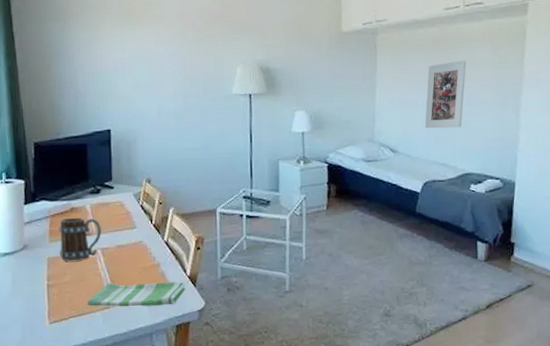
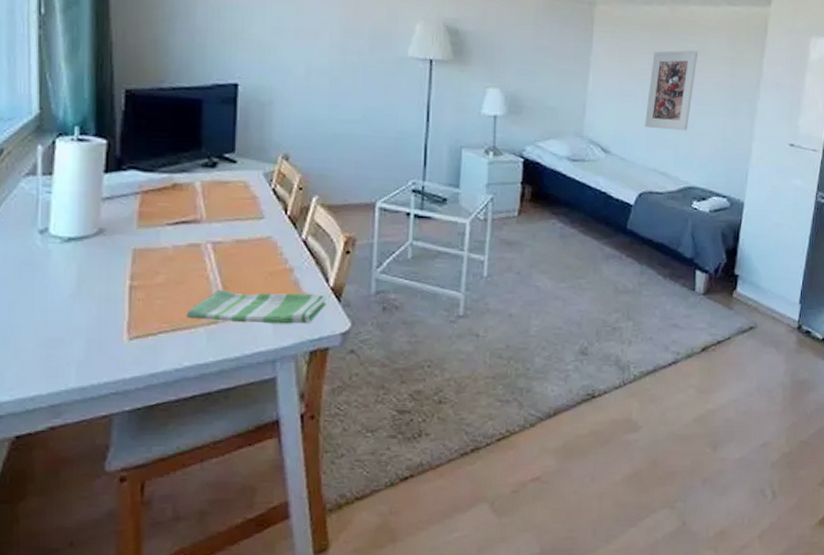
mug: present [59,218,101,261] -> none [150,197,214,257]

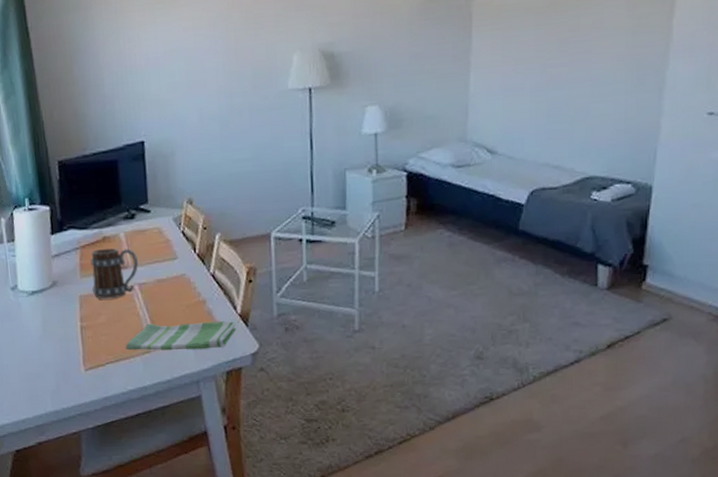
mug: none [150,197,214,257] -> present [90,248,138,299]
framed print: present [645,50,699,131] -> none [534,26,593,121]

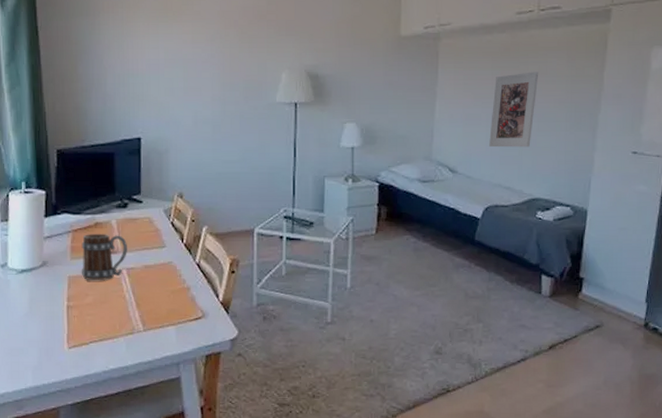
dish towel: present [125,321,236,351] -> none [109,306,218,333]
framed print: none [534,26,593,121] -> present [489,72,539,148]

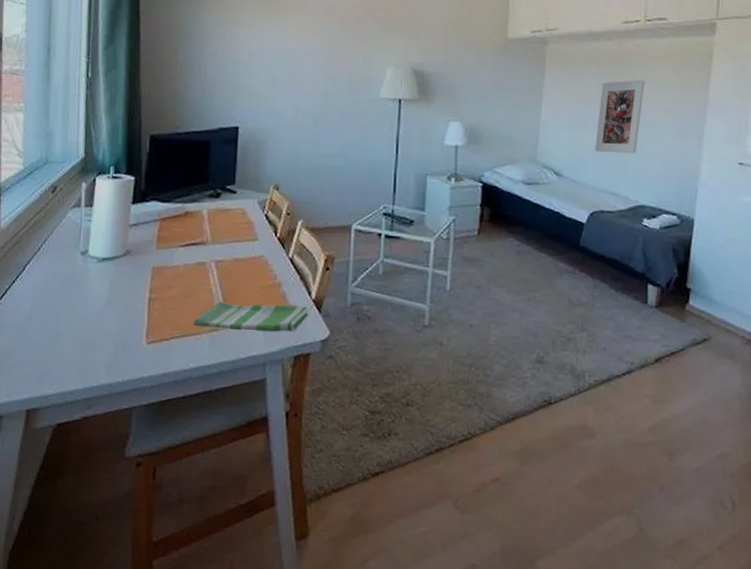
mug: present [81,234,127,281] -> none [166,223,217,273]
dish towel: none [109,306,218,333] -> present [193,301,309,332]

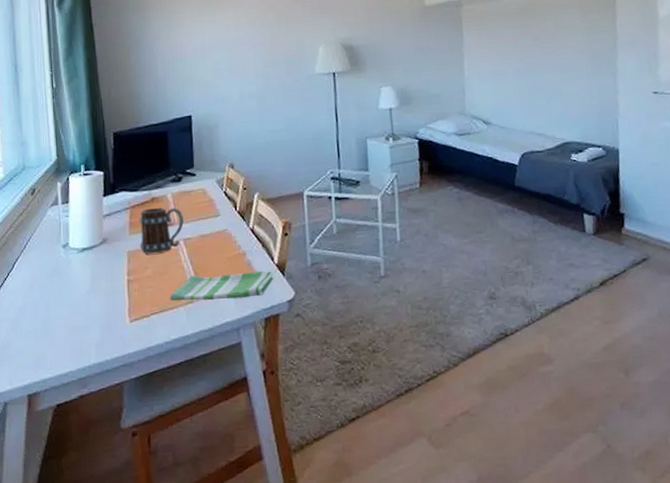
mug: none [166,223,217,273] -> present [139,208,184,254]
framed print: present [595,79,645,154] -> none [516,27,557,98]

